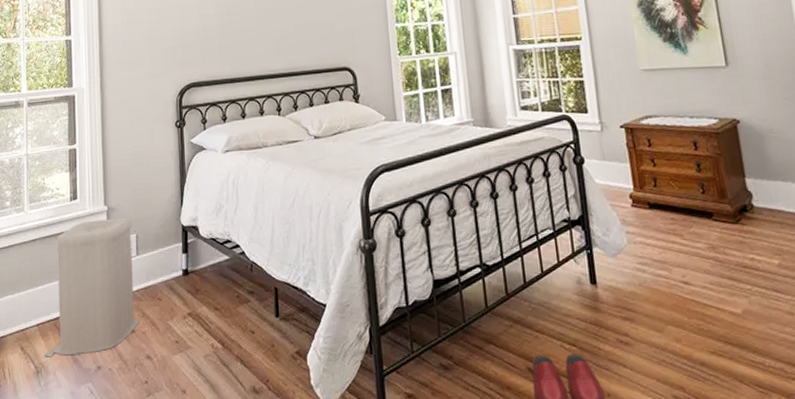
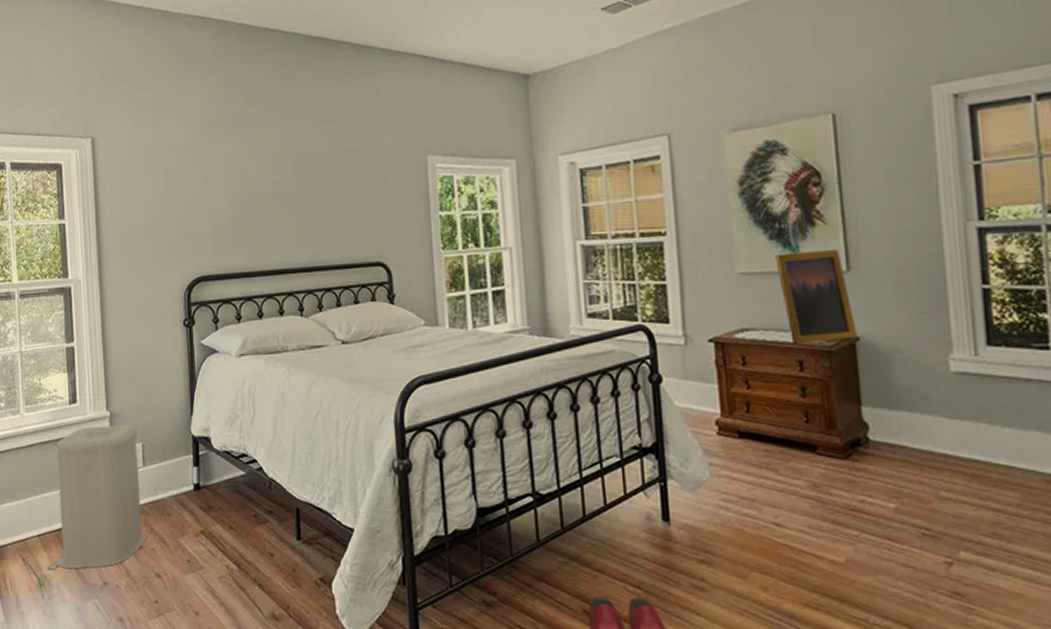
picture frame: none [669,49,738,128] -> present [775,250,858,345]

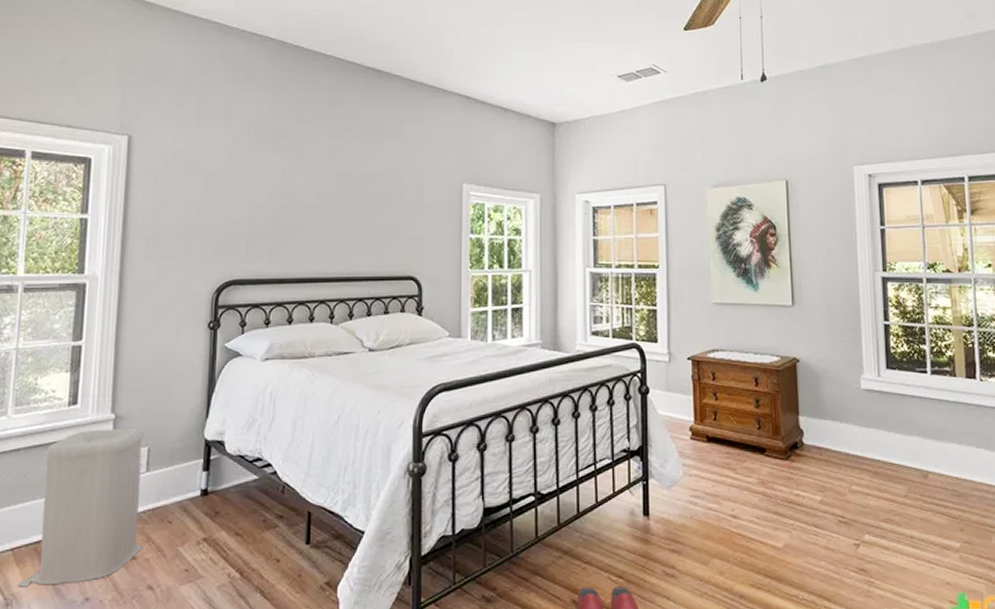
picture frame: present [775,250,858,345] -> none [741,288,798,364]

